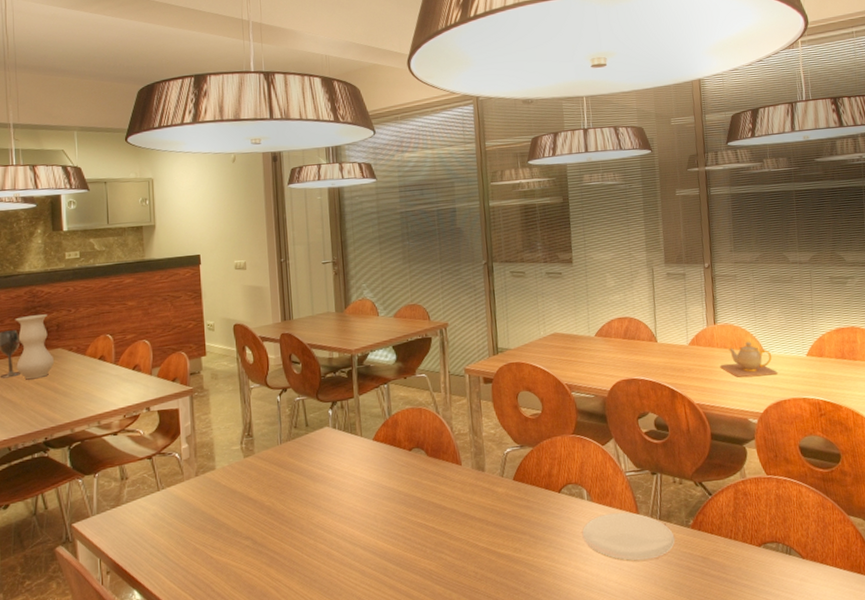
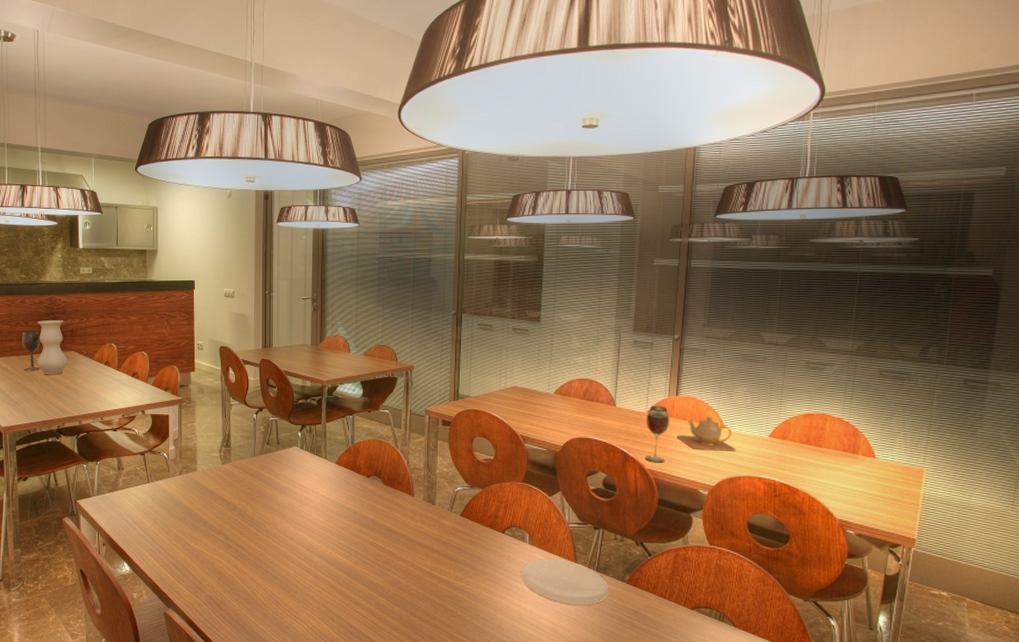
wineglass: none [688,336,712,396] -> present [645,406,670,463]

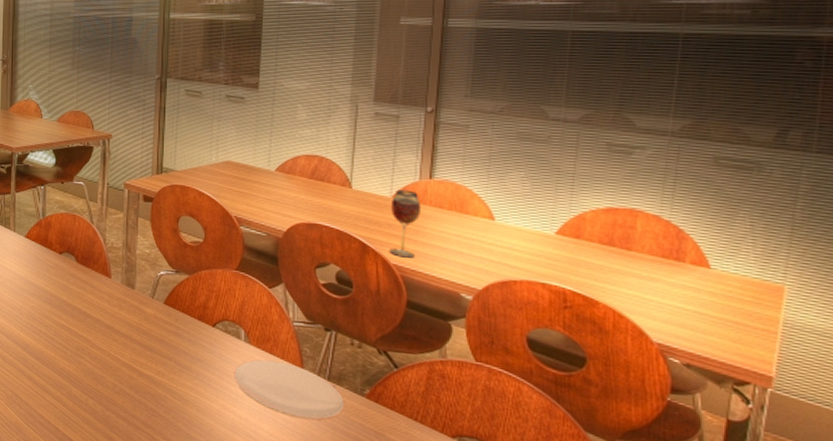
teapot: present [676,416,736,452] -> none [430,205,511,251]

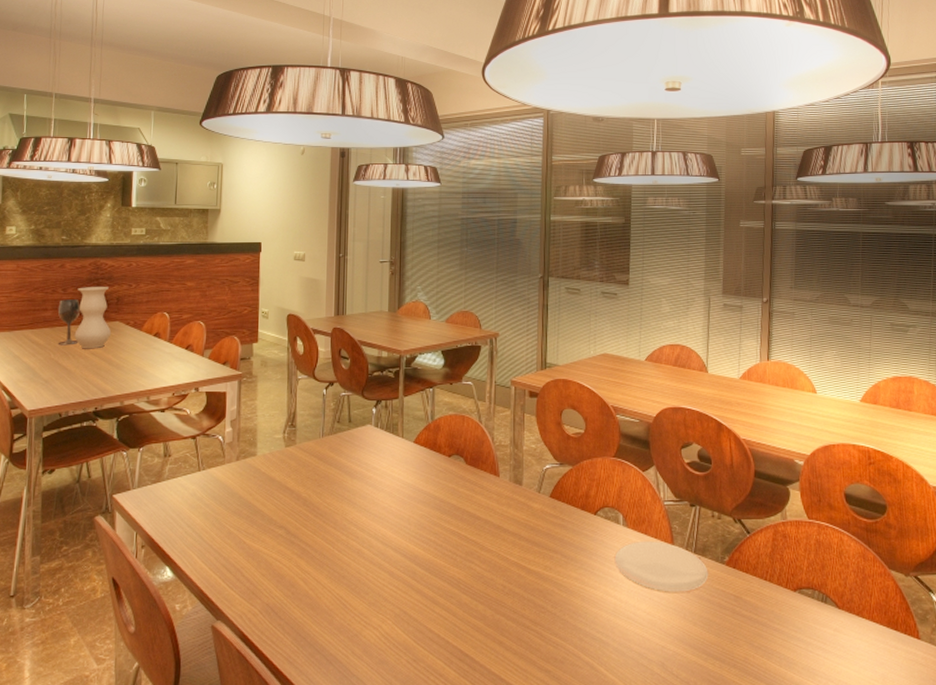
wineglass: present [390,189,422,258] -> none [738,371,763,432]

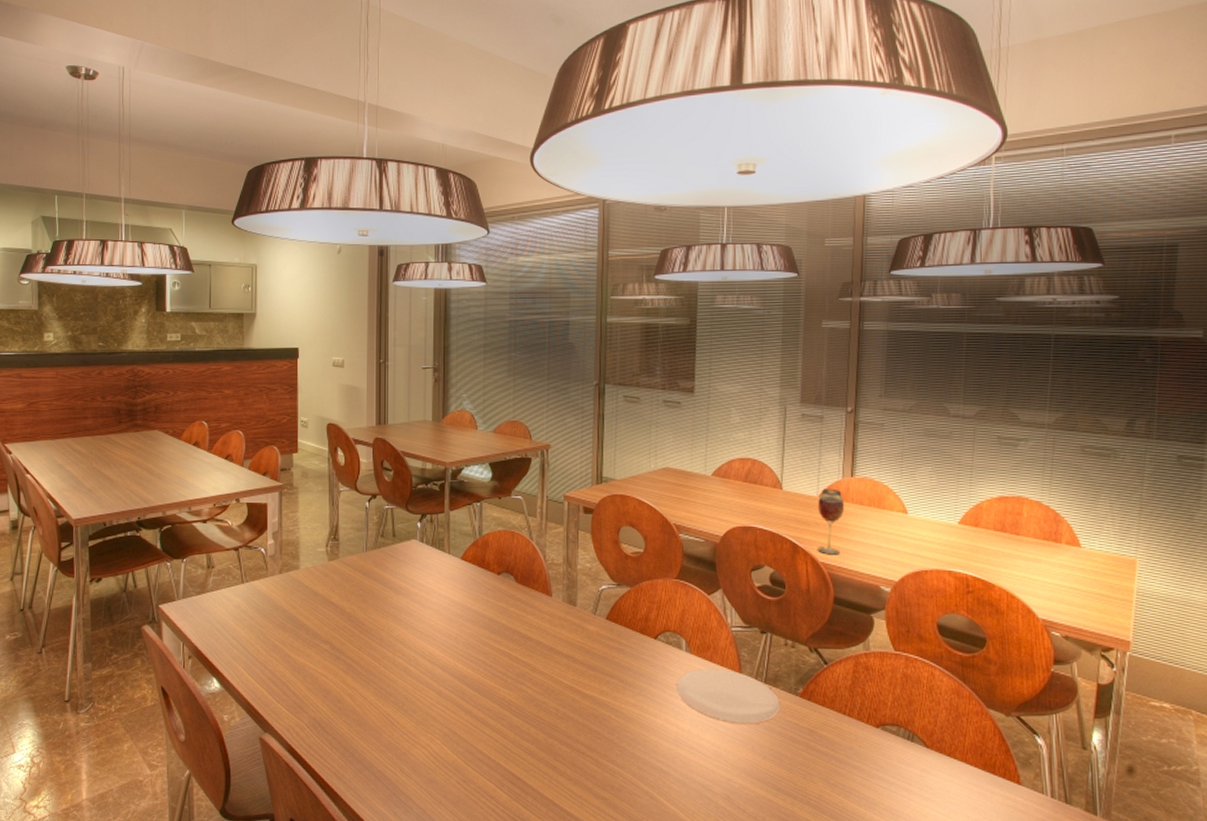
wine glass: present [57,299,80,346] -> none [97,407,119,454]
vase: present [74,287,112,349] -> none [115,395,151,458]
wineglass: none [738,371,763,432] -> present [817,488,845,555]

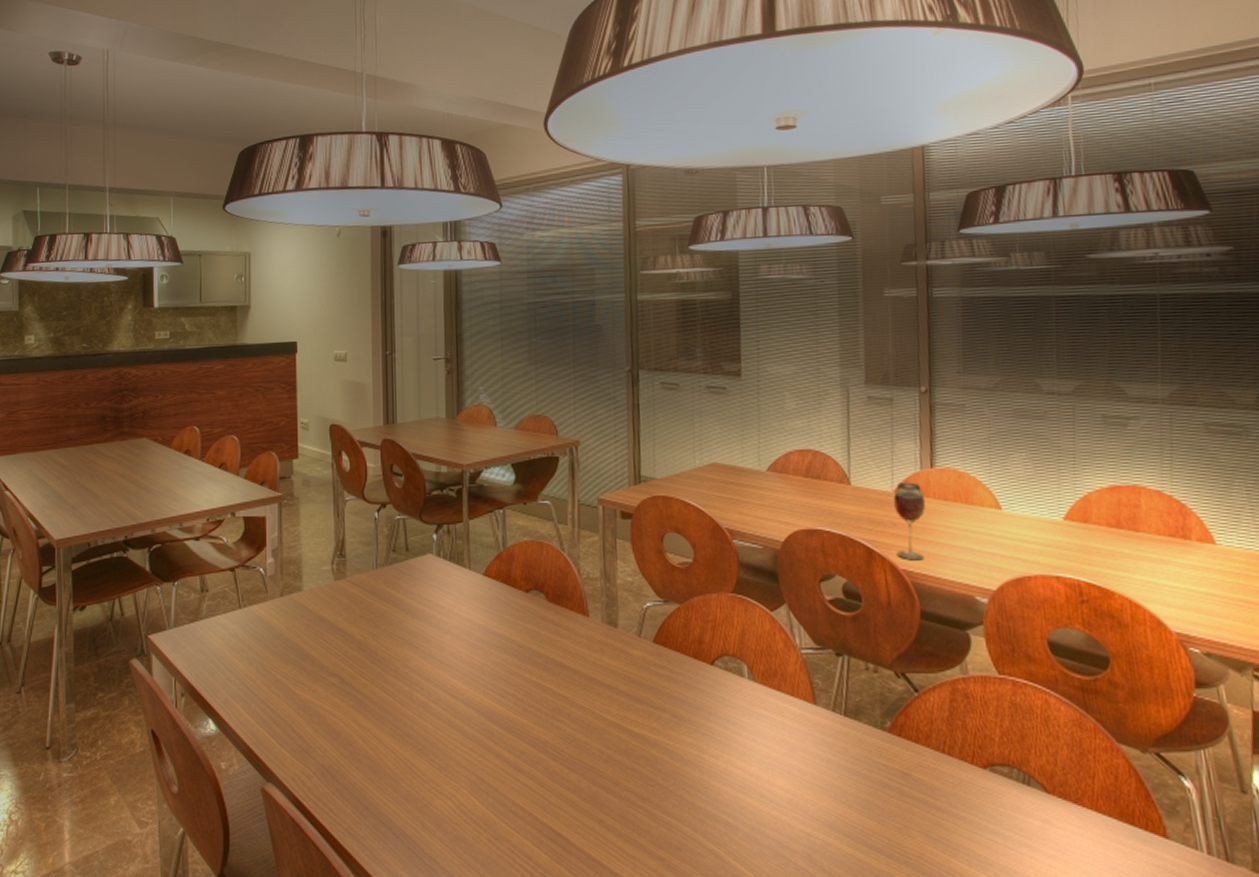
plate: present [676,669,780,725] -> none [739,700,865,767]

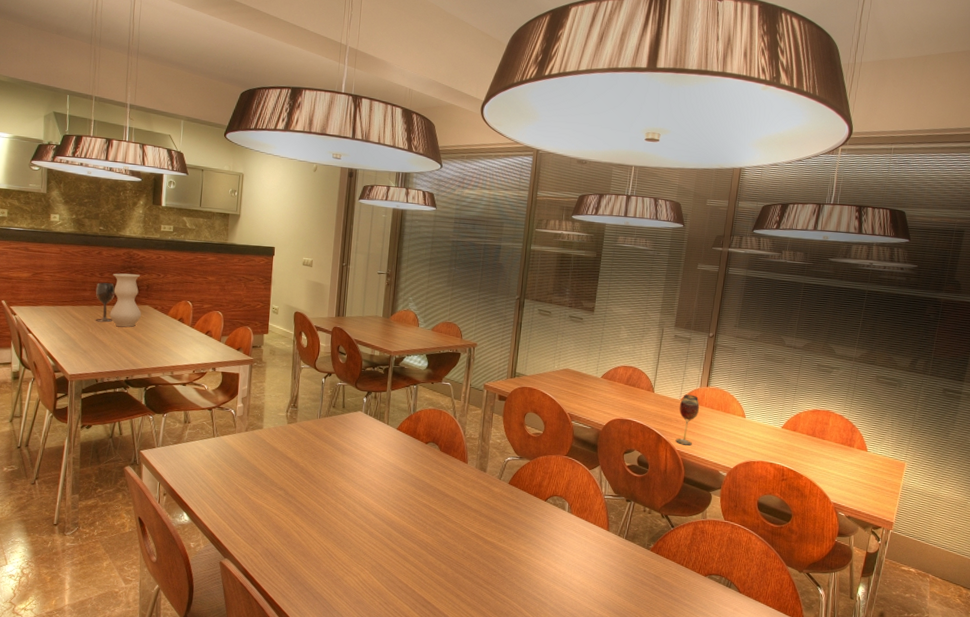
wine glass: none [81,414,105,467] -> present [95,282,115,323]
vase: none [100,399,139,470] -> present [109,273,142,328]

